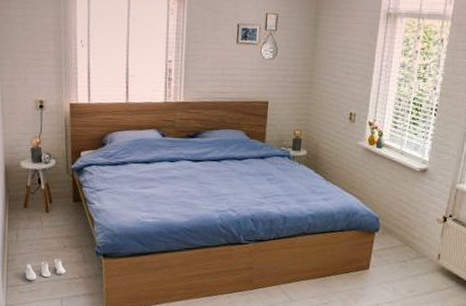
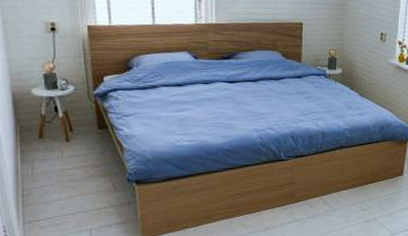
baby booties: present [25,259,66,280] -> none [45,189,94,214]

